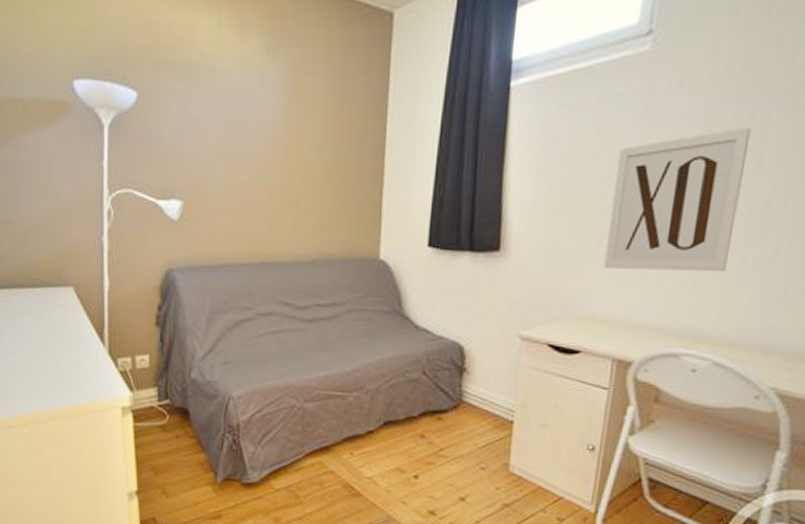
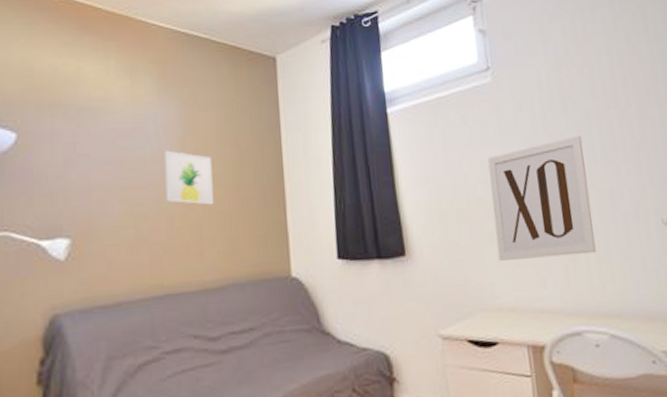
wall art: none [268,118,314,179] -> present [164,150,213,206]

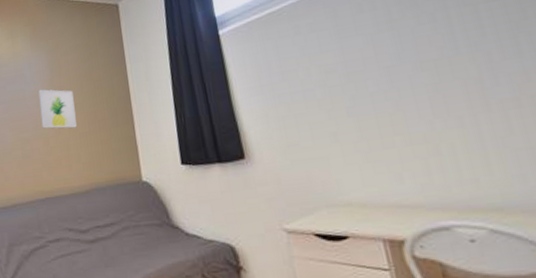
wall art: present [488,136,596,261] -> none [325,26,465,159]

